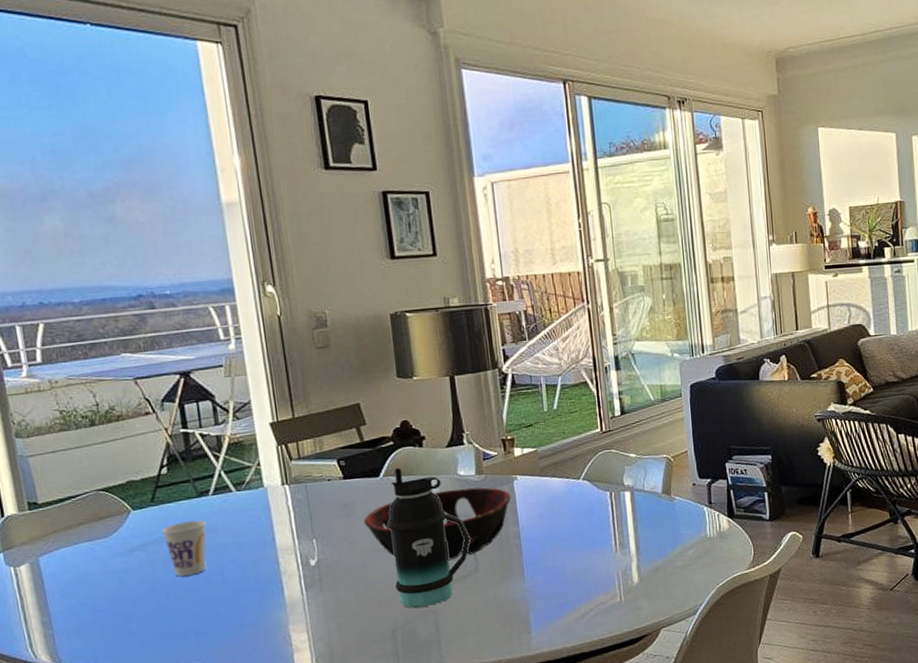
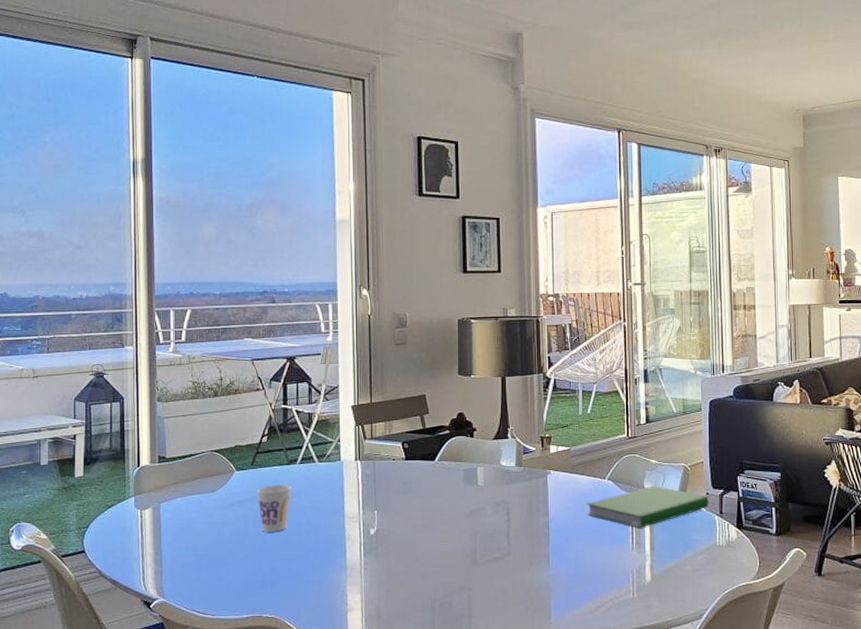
decorative bowl: present [363,487,511,561] -> none [418,477,544,542]
bottle: present [387,468,470,608] -> none [437,454,505,582]
hardcover book: none [561,481,697,528] -> present [587,486,709,528]

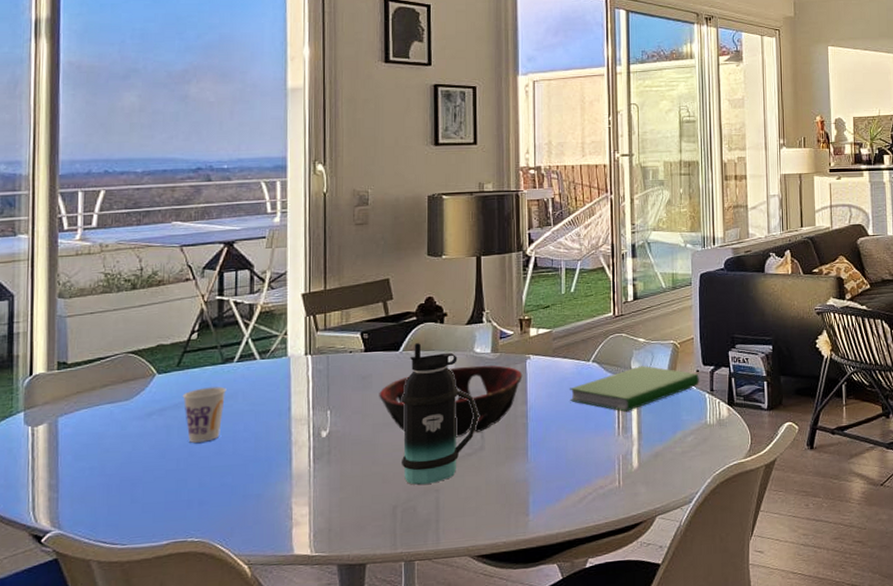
decorative bowl: none [418,477,544,542] -> present [379,365,523,438]
bottle: none [437,454,505,582] -> present [401,343,479,485]

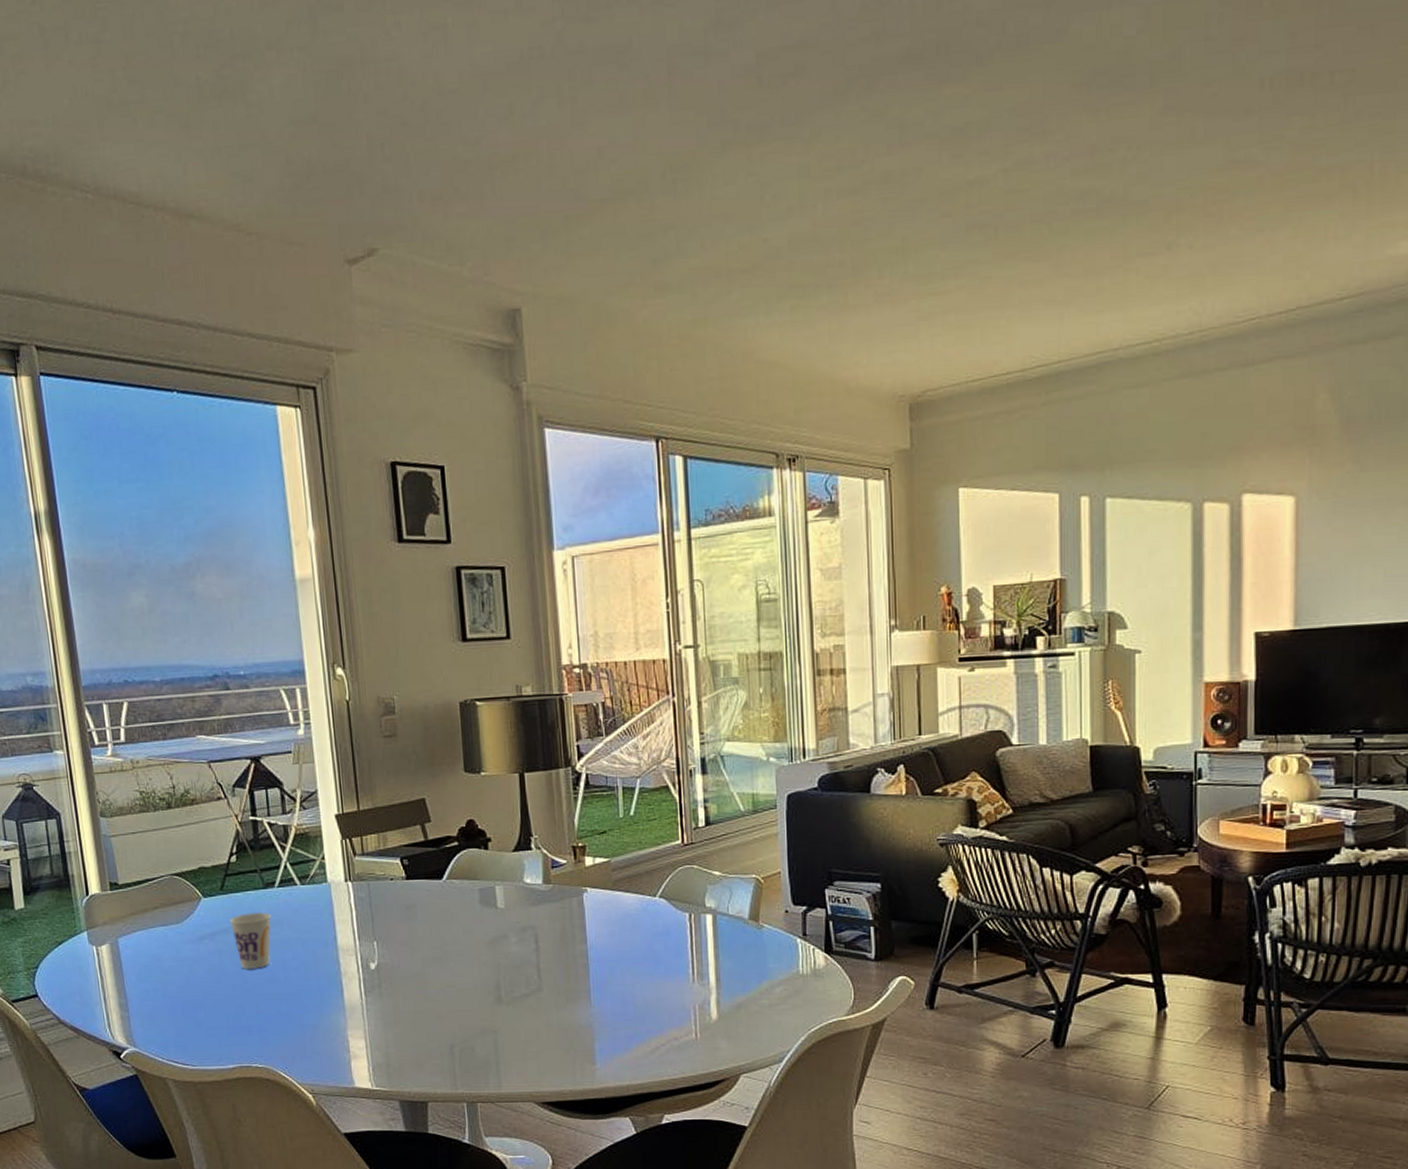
decorative bowl: present [379,365,523,438] -> none [425,897,580,976]
bottle: present [401,343,479,485] -> none [449,871,534,1024]
hardcover book: present [570,366,699,412] -> none [634,903,789,956]

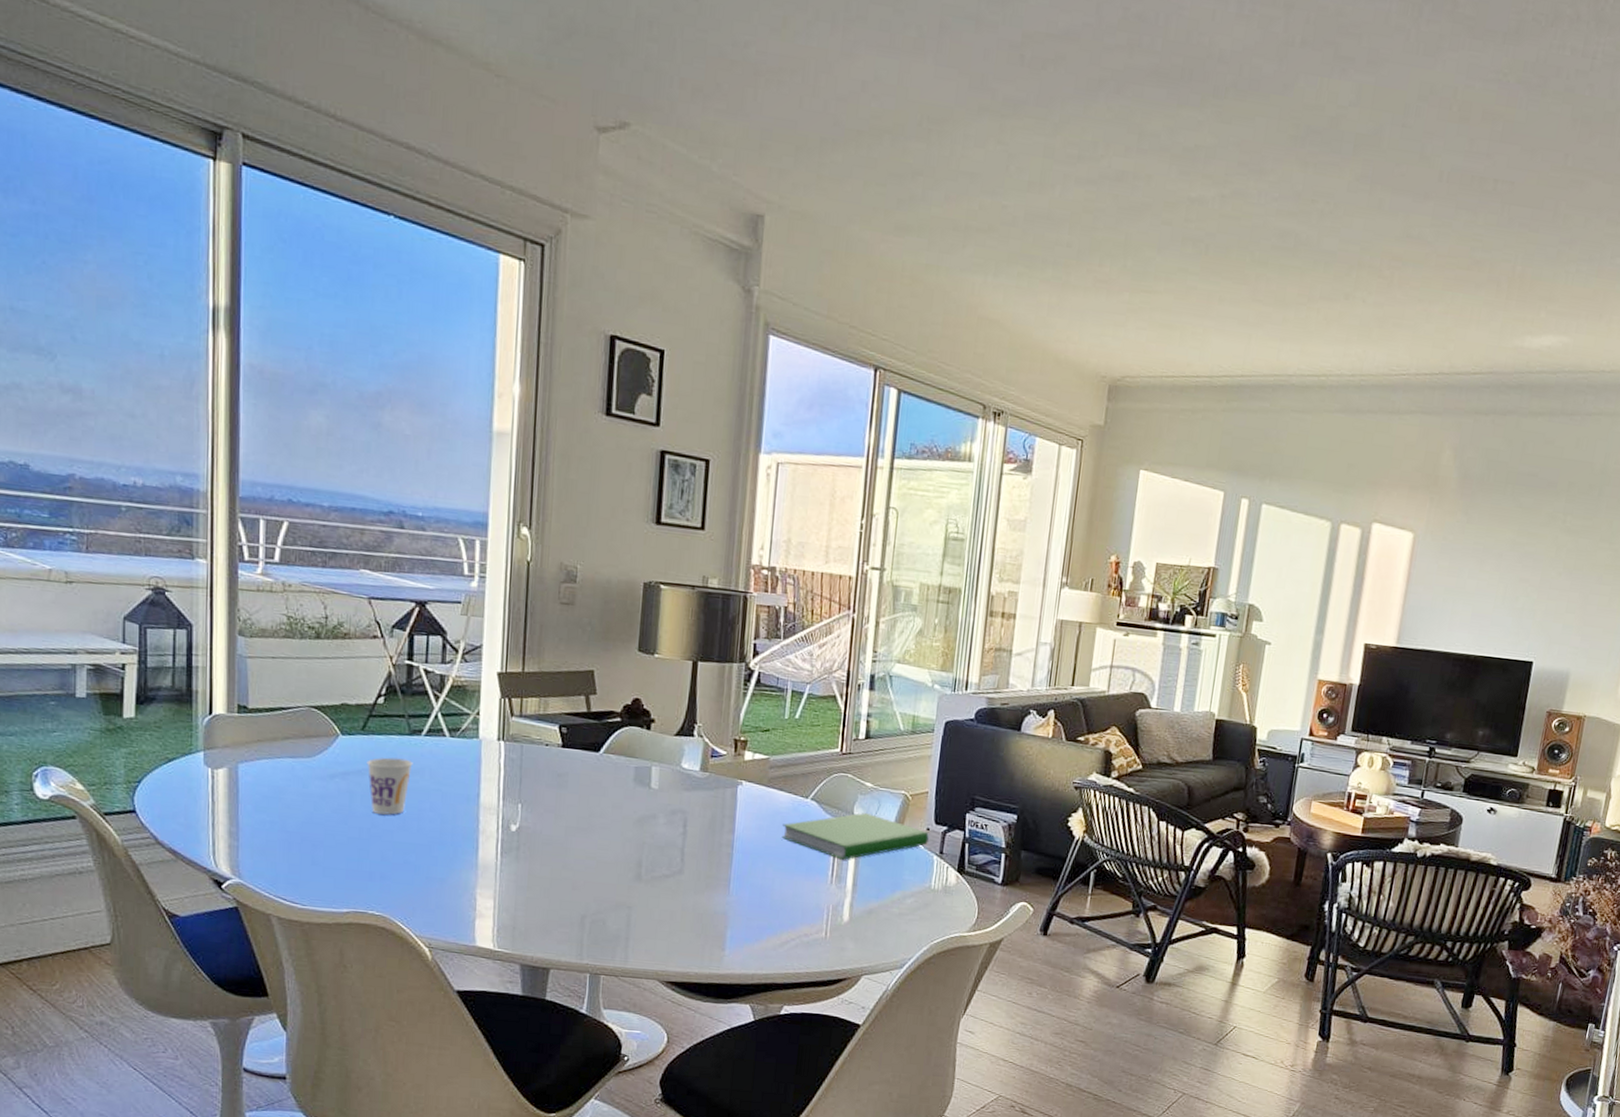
hardcover book: none [634,903,789,956] -> present [781,813,929,860]

